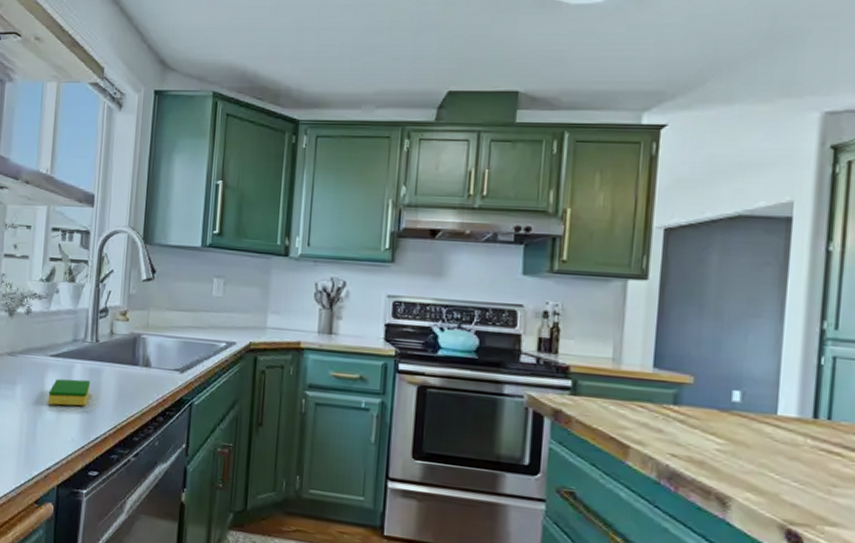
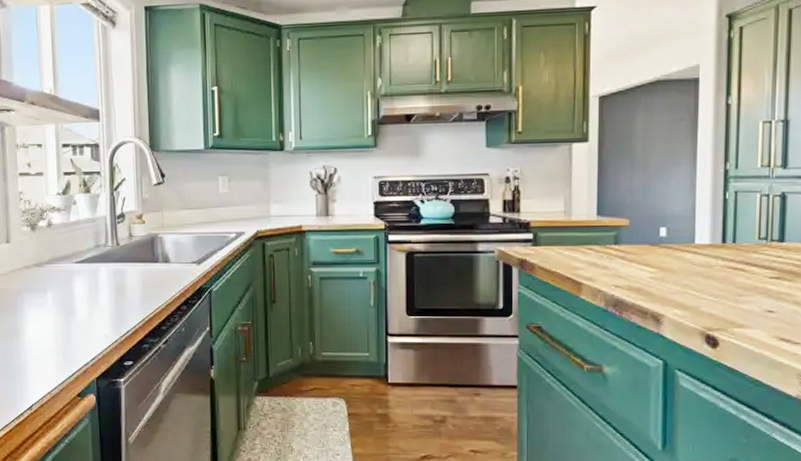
dish sponge: present [48,378,91,406] -> none [78,281,117,307]

